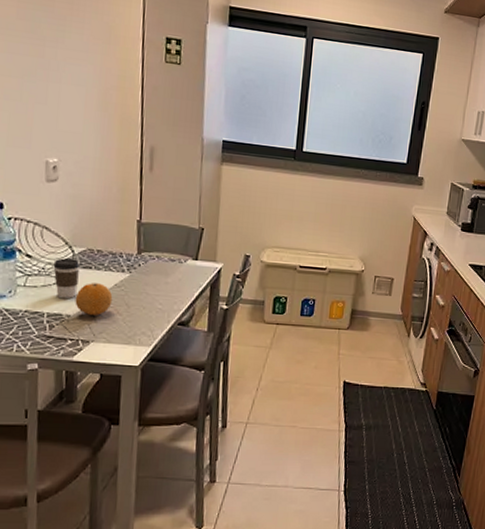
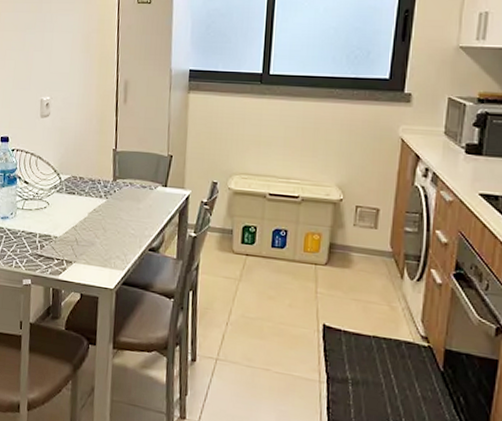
coffee cup: present [53,258,80,298] -> none [44,184,65,221]
fruit: present [75,283,113,315] -> none [61,207,92,238]

